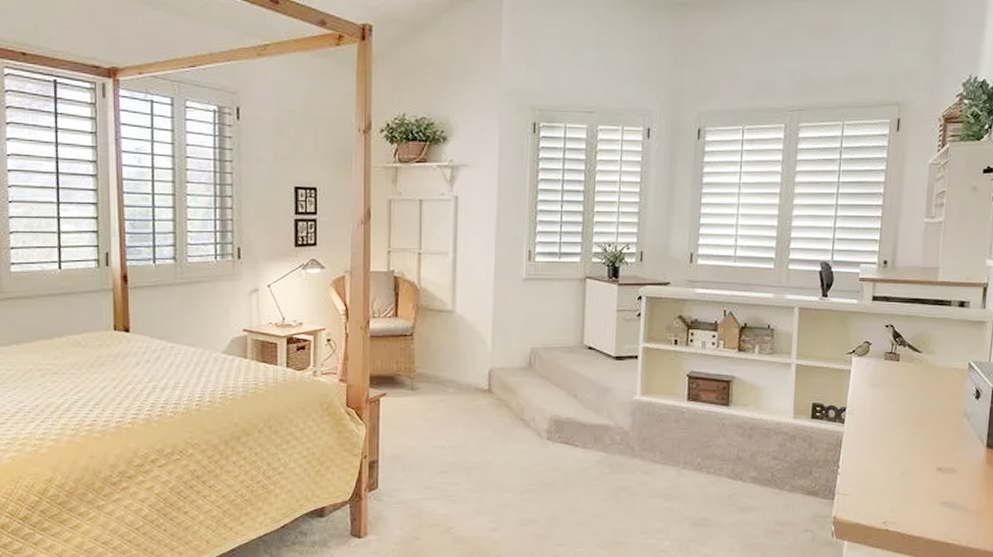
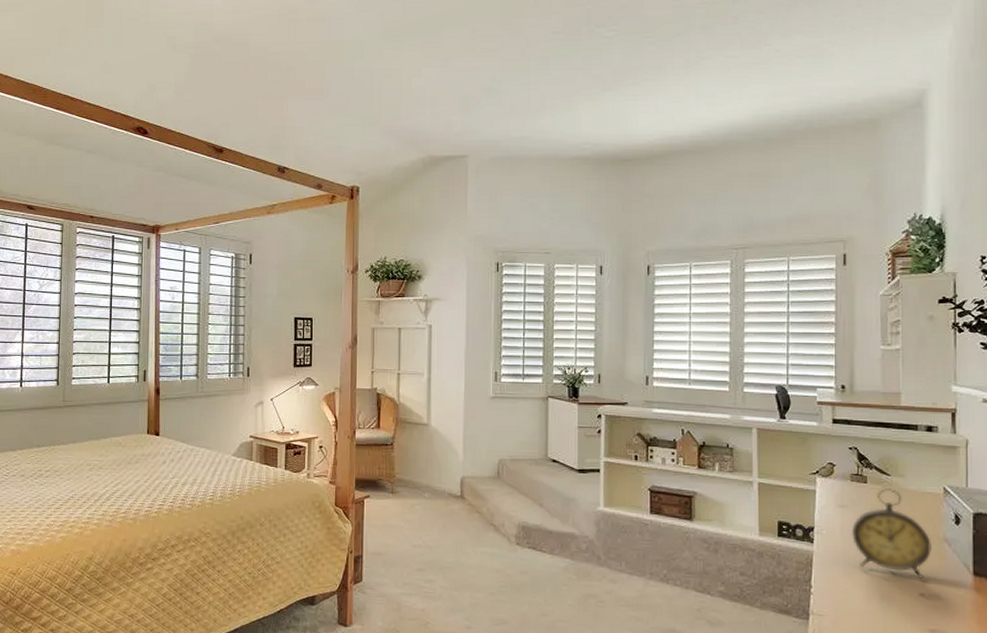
alarm clock: none [880,366,953,453] -> present [851,488,931,579]

